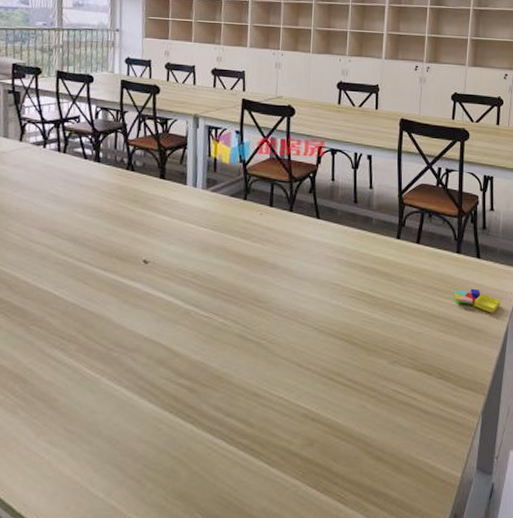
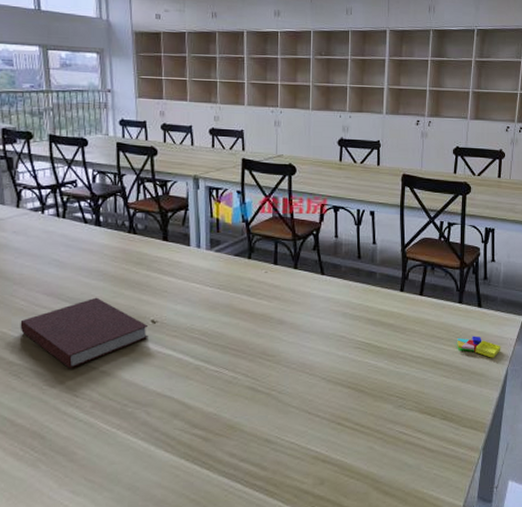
notebook: none [12,234,141,309] -> present [20,297,149,369]

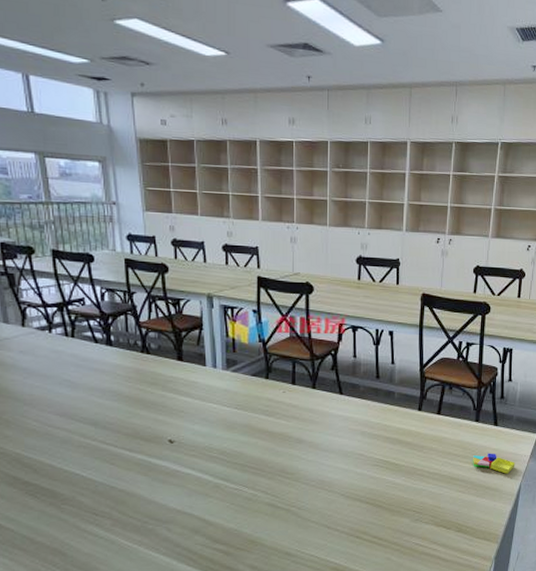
notebook: present [20,297,149,369] -> none [33,417,166,489]

